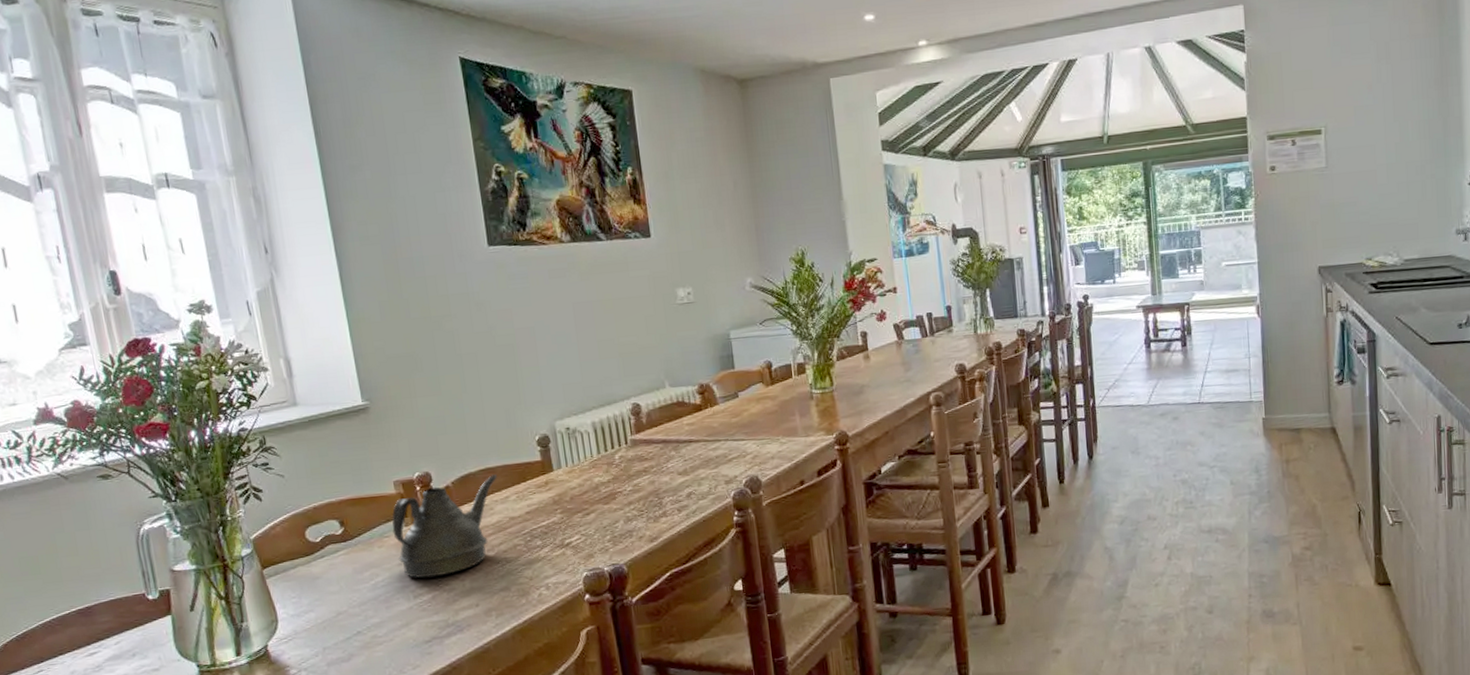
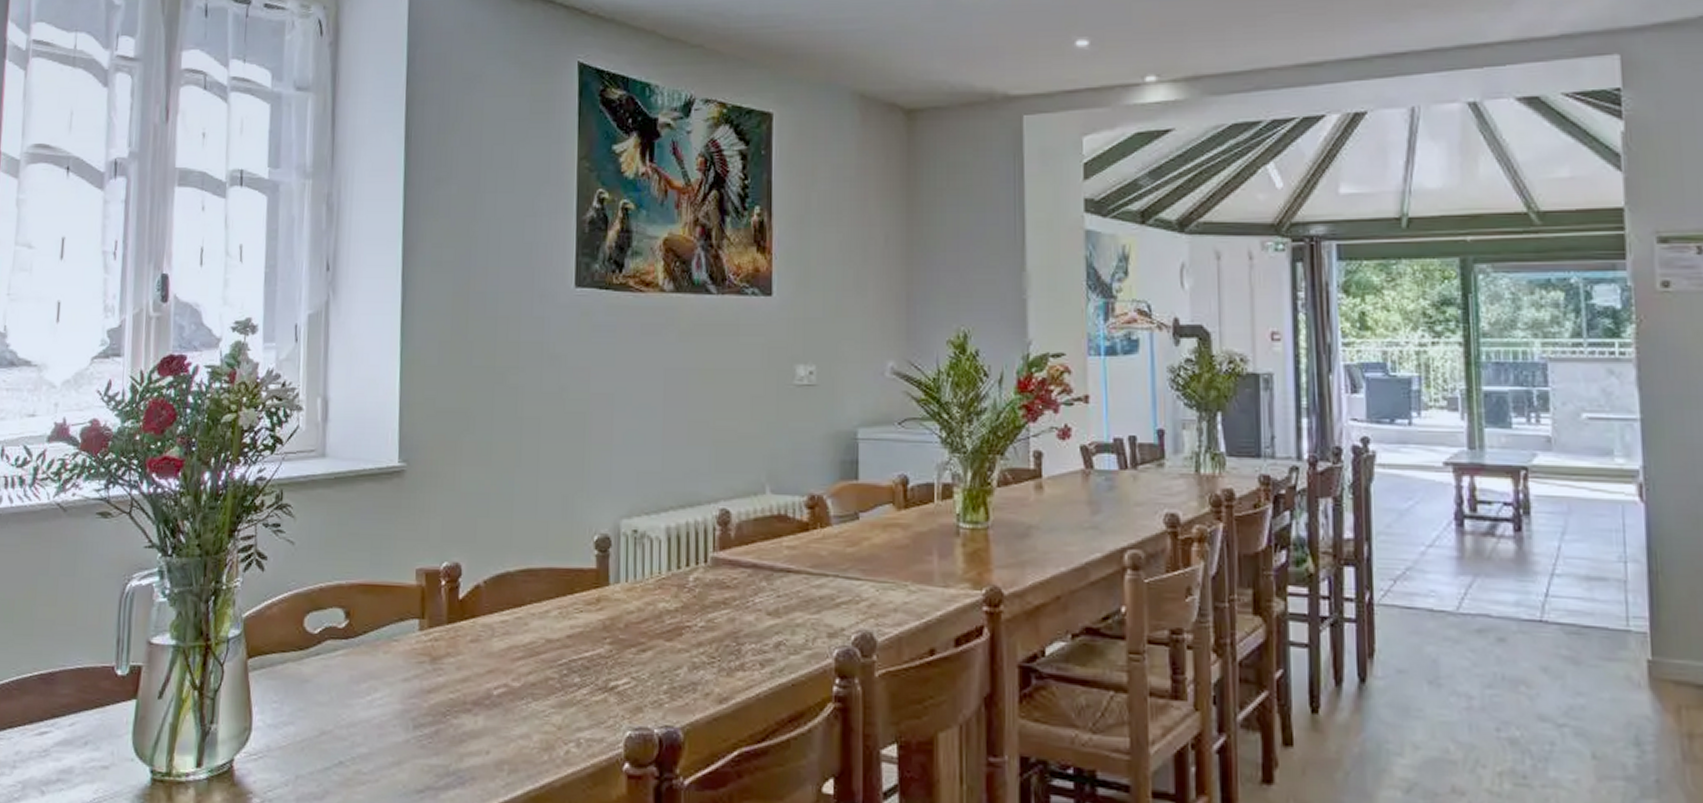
teapot: present [392,474,497,579] -> none [404,579,539,705]

